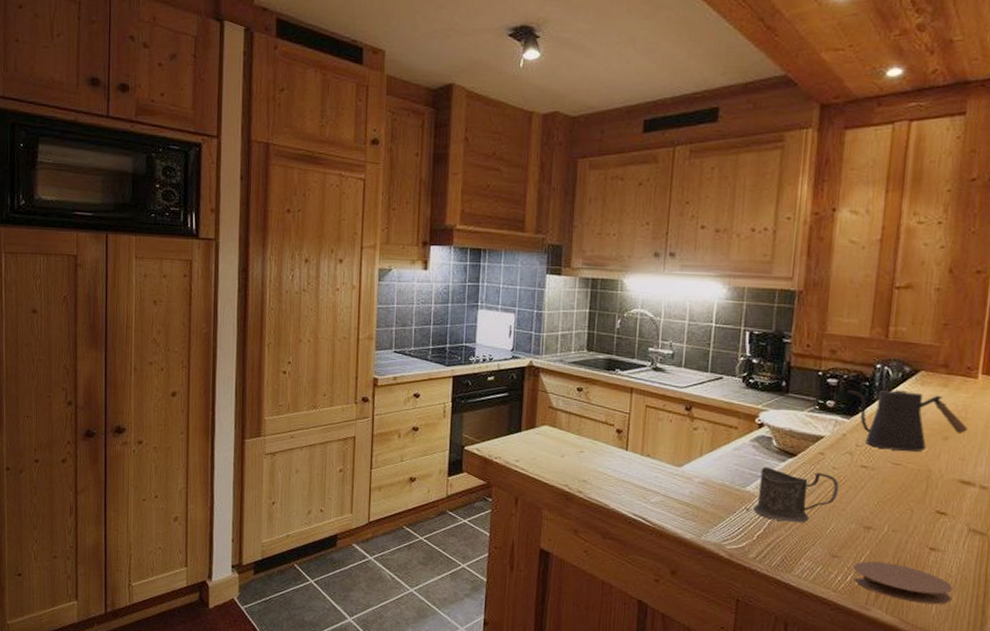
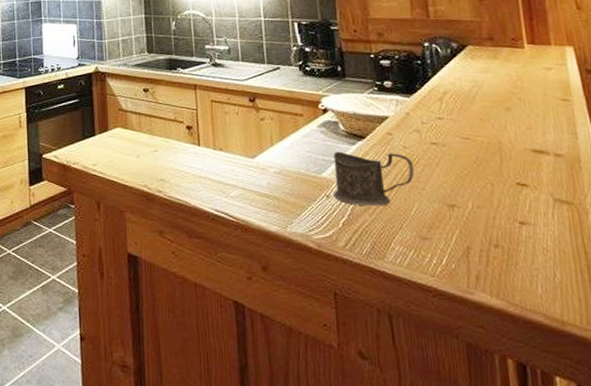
kettle: present [846,389,968,452] -> none [400,65,527,125]
coaster: present [854,561,953,605] -> none [446,241,555,283]

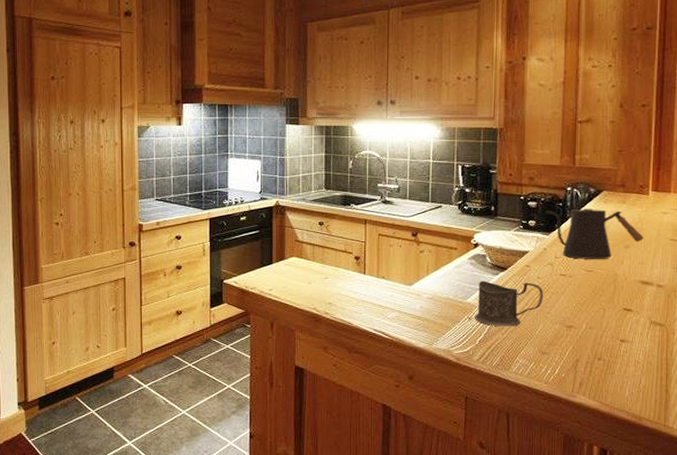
kettle: none [400,65,527,125] -> present [544,208,644,259]

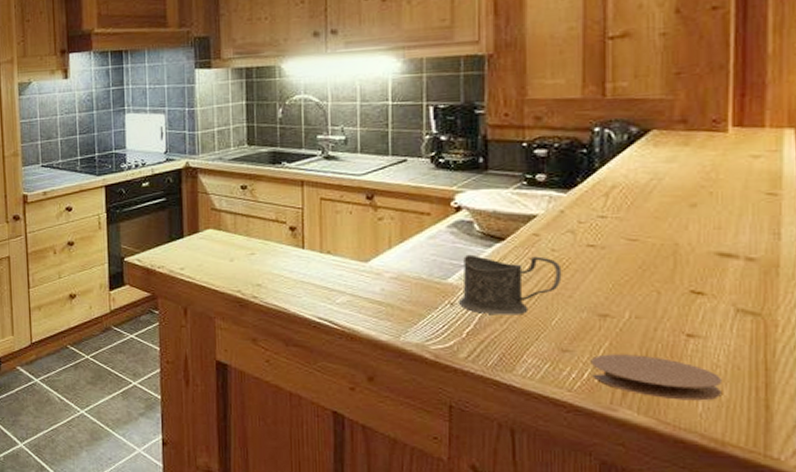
kettle: present [544,208,644,259] -> none [559,154,721,224]
coaster: none [560,355,642,388] -> present [590,354,723,401]

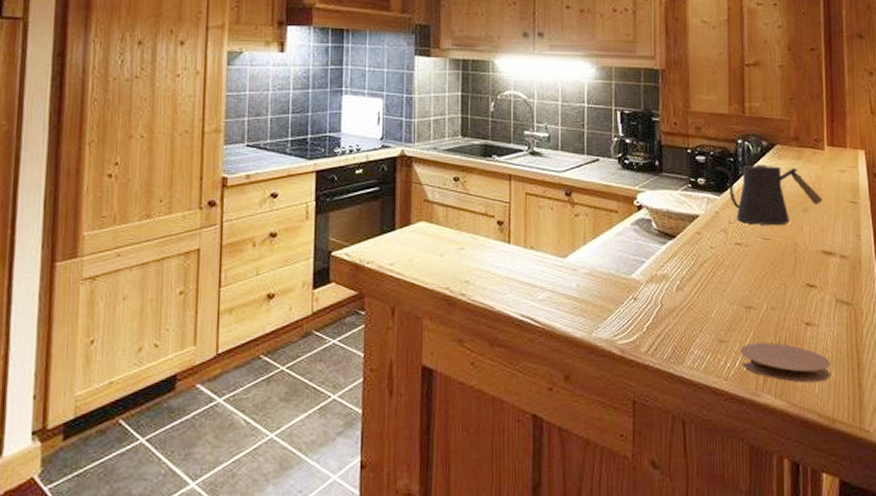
mug: present [458,254,562,315] -> none [639,251,718,309]
kettle: none [559,154,721,224] -> present [714,164,822,225]

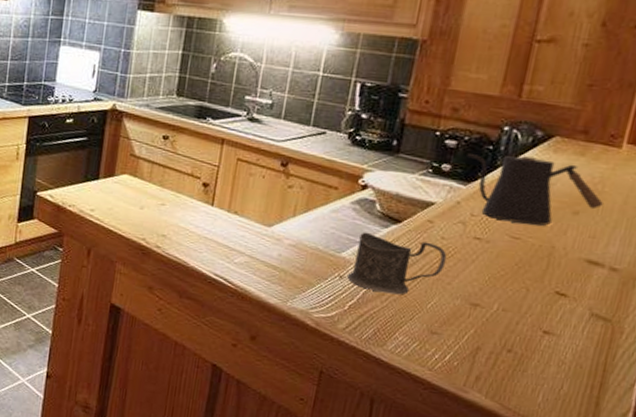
mug: none [639,251,718,309] -> present [346,232,447,295]
coaster: present [740,342,831,383] -> none [453,340,566,393]

